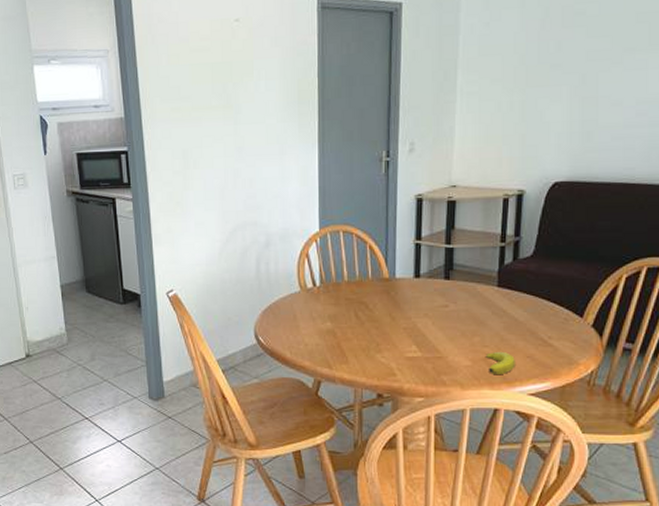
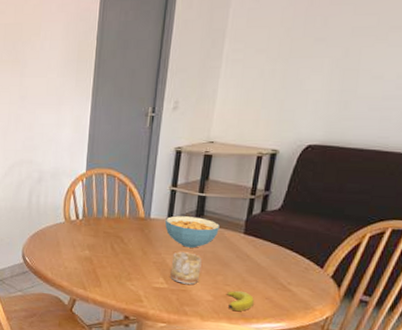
cereal bowl: none [413,272,471,308] -> present [165,216,220,248]
mug: none [423,313,456,350] -> present [170,251,202,285]

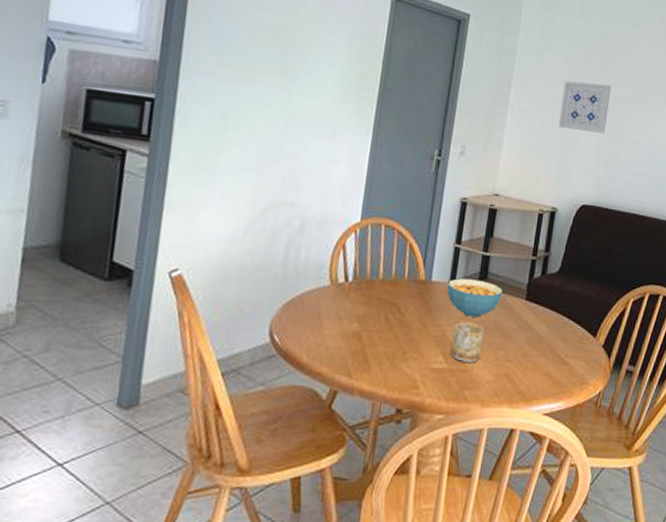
banana: present [227,290,254,311] -> none [508,367,534,392]
wall art: none [279,19,347,73] -> present [558,81,611,134]

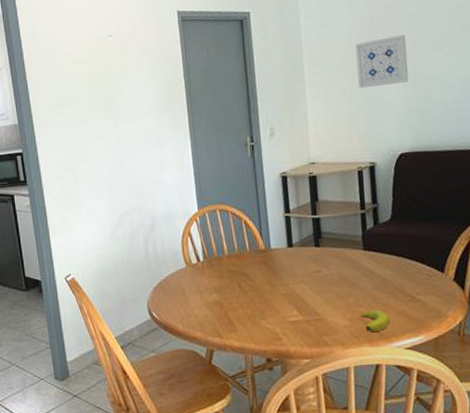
cereal bowl: present [447,278,503,317] -> none [286,240,340,273]
mug: present [450,322,484,362] -> none [301,278,332,313]
banana: none [508,367,534,392] -> present [361,309,390,332]

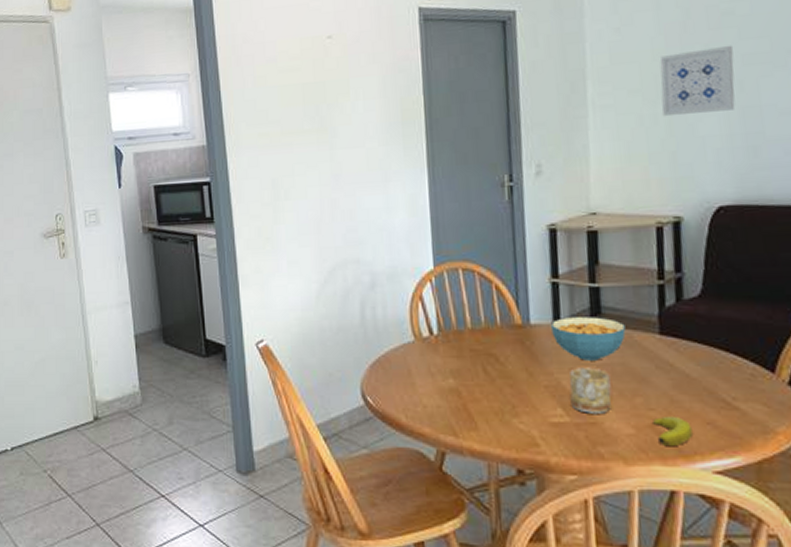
cereal bowl: none [286,240,340,273] -> present [551,317,626,361]
mug: none [301,278,332,313] -> present [569,367,612,413]

